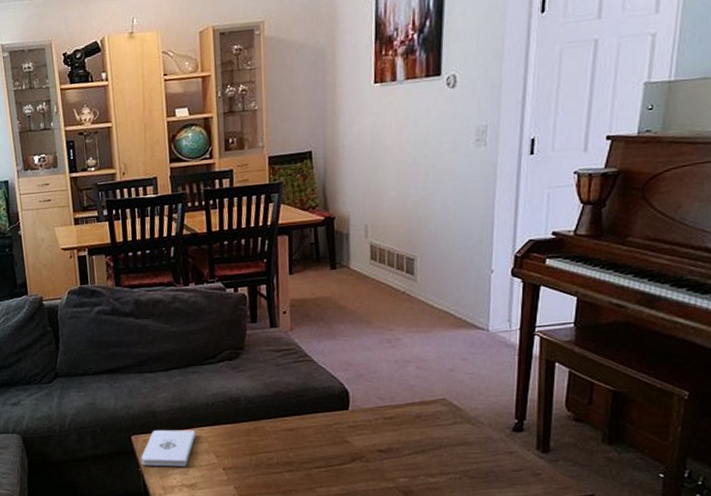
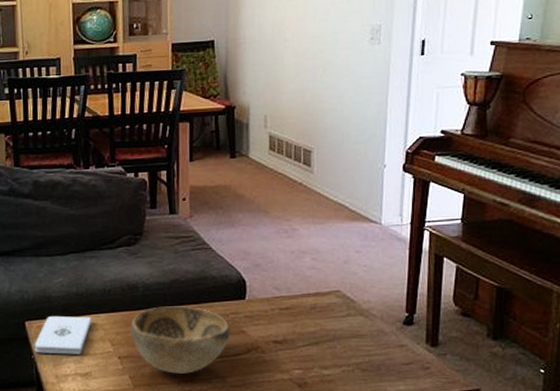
decorative bowl: none [234,418,334,484] -> present [130,306,230,374]

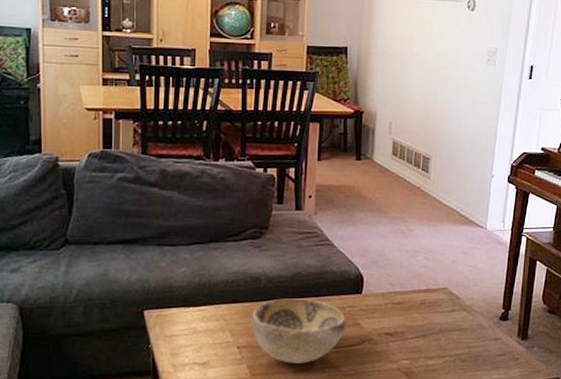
notepad: present [34,315,91,354] -> none [152,305,212,344]

